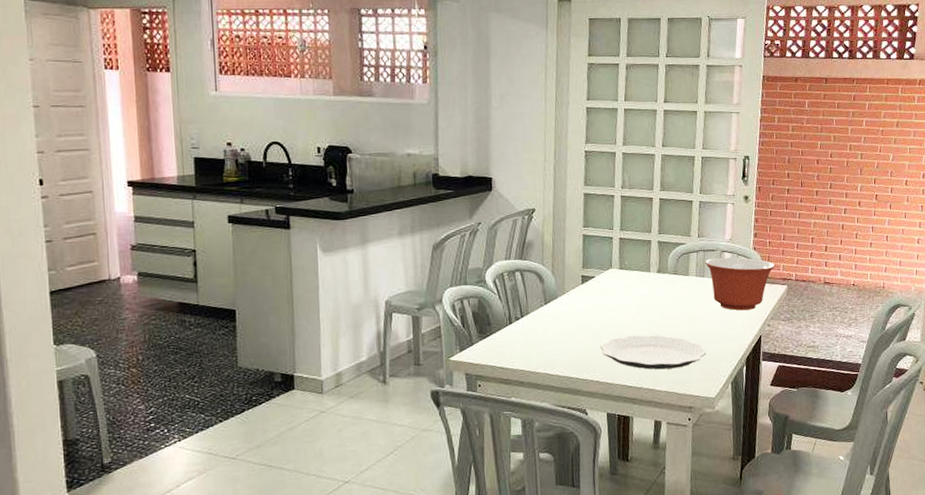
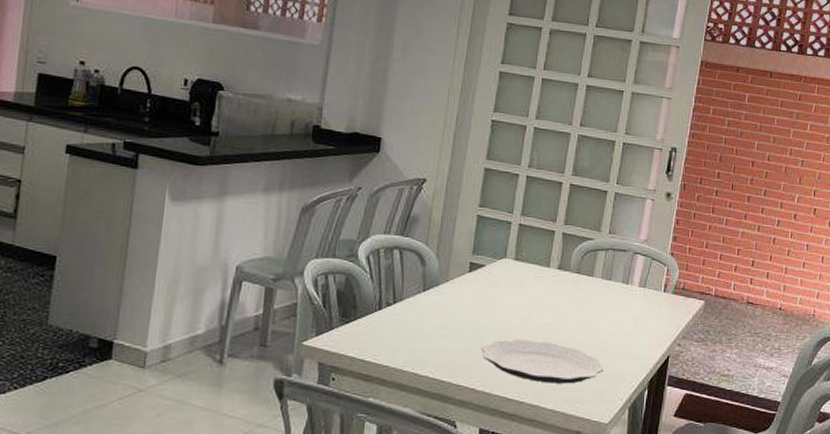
mixing bowl: present [705,257,775,311] -> none [614,259,693,325]

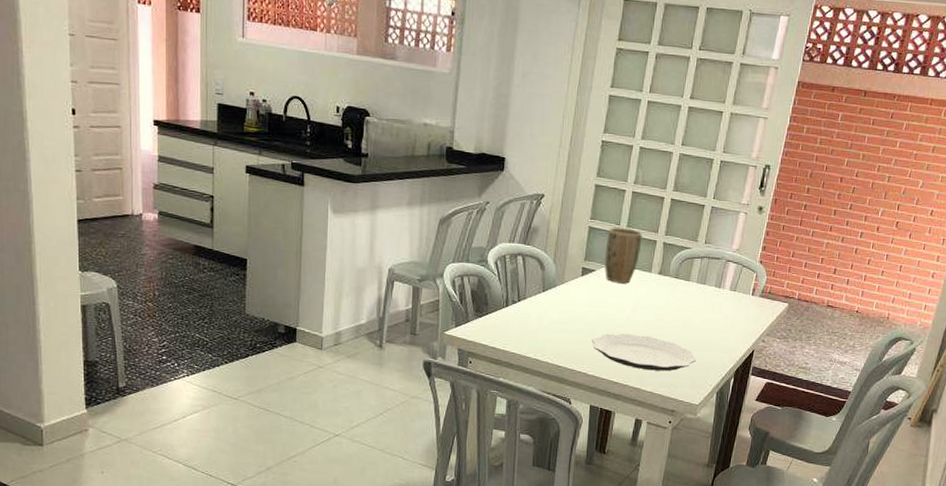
plant pot: none [495,216,539,281] -> present [604,227,643,284]

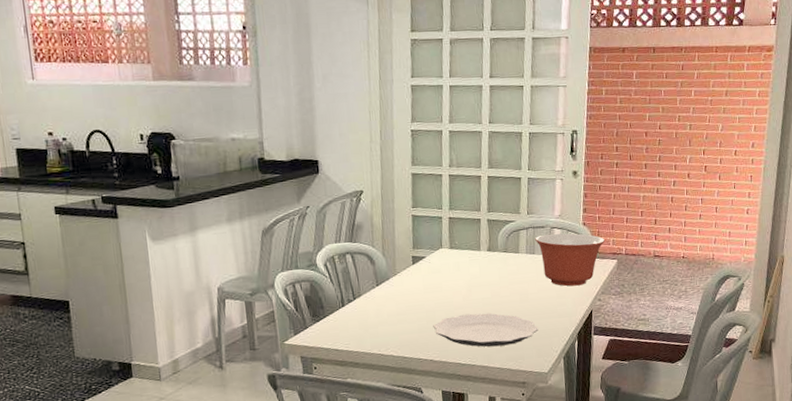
plant pot: present [604,227,643,284] -> none [431,211,467,266]
mixing bowl: none [708,266,779,324] -> present [535,233,605,286]

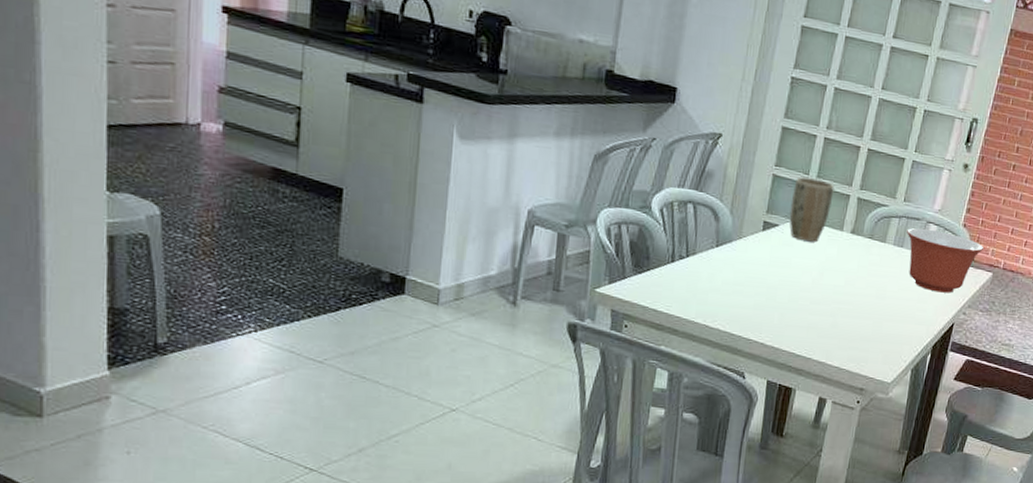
plant pot: none [431,211,467,266] -> present [789,177,835,242]
plate: present [433,313,538,347] -> none [771,298,890,344]

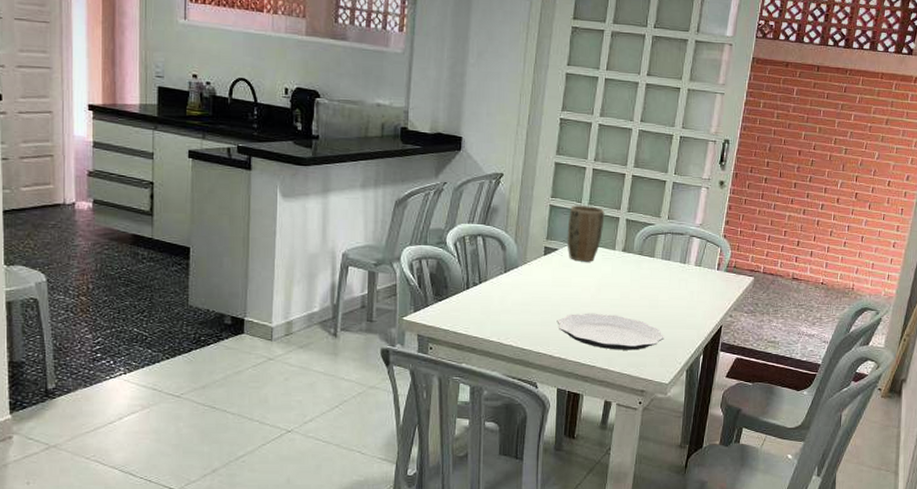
plate: none [771,298,890,344] -> present [557,313,664,350]
mixing bowl: present [907,227,984,293] -> none [673,242,744,299]

